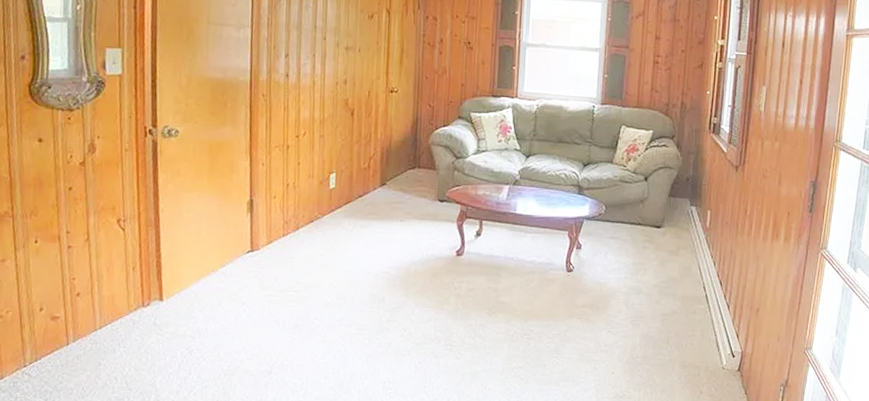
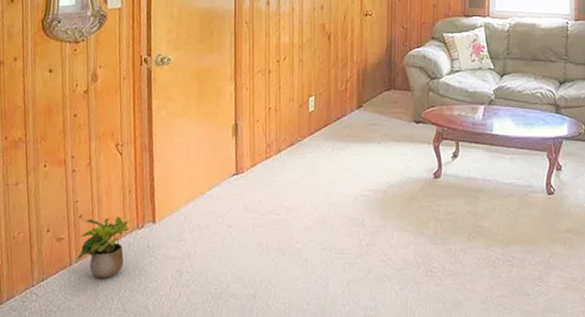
potted plant: none [74,294,134,359] -> present [76,216,130,280]

